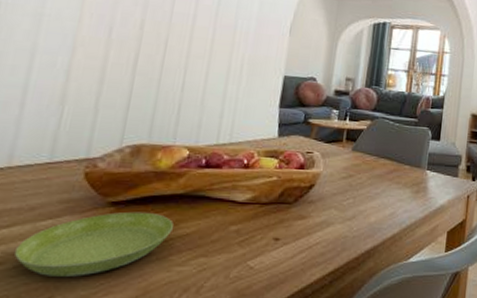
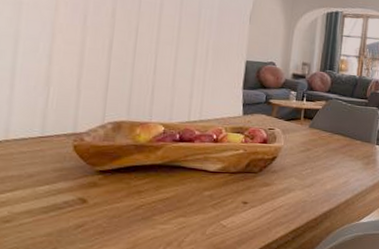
saucer: present [14,211,174,277] -> none [19,179,155,232]

